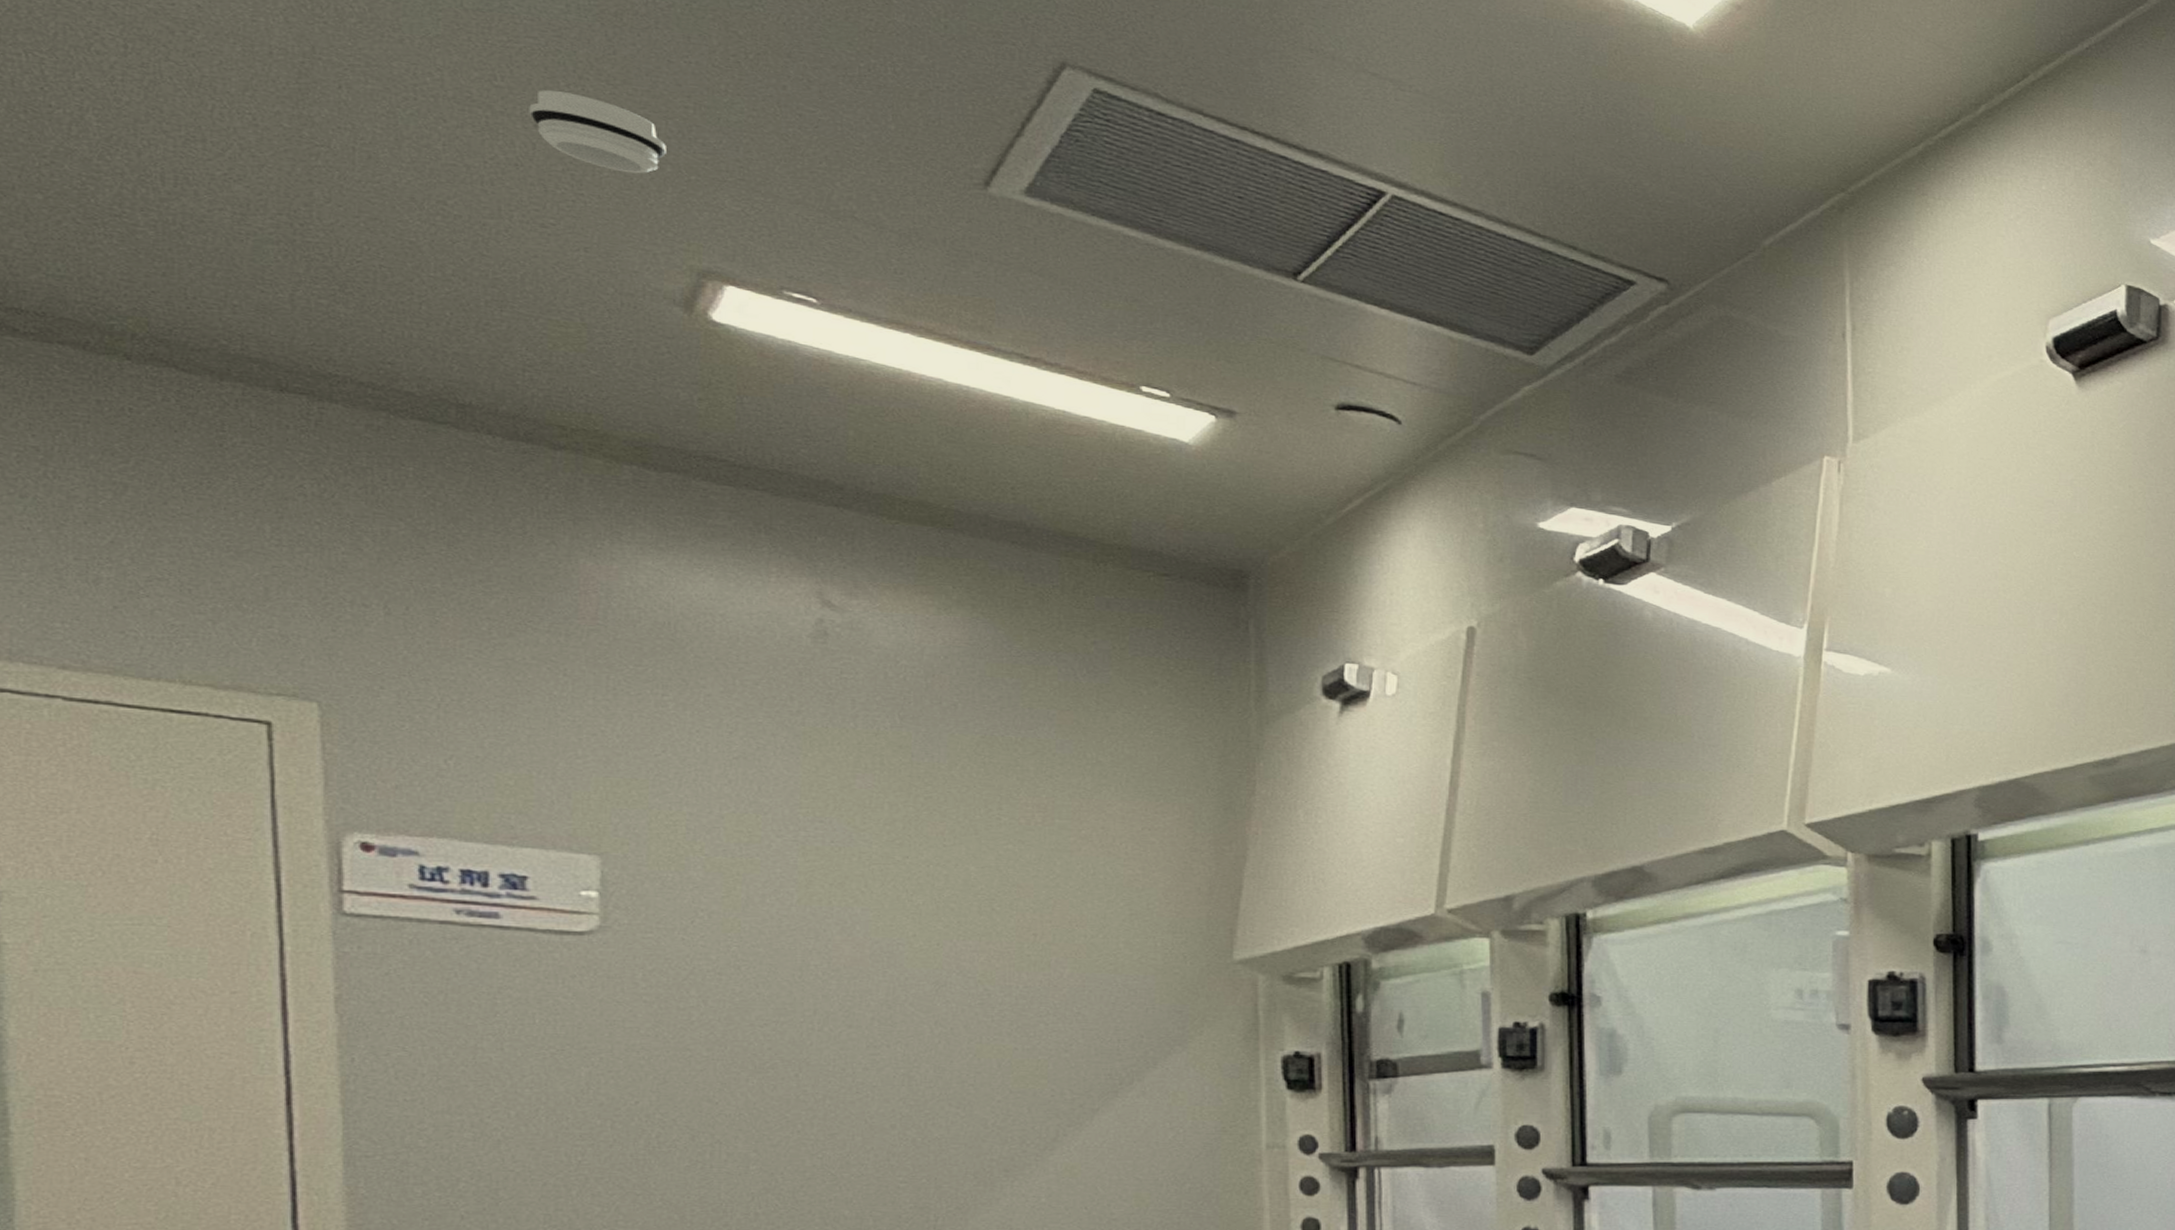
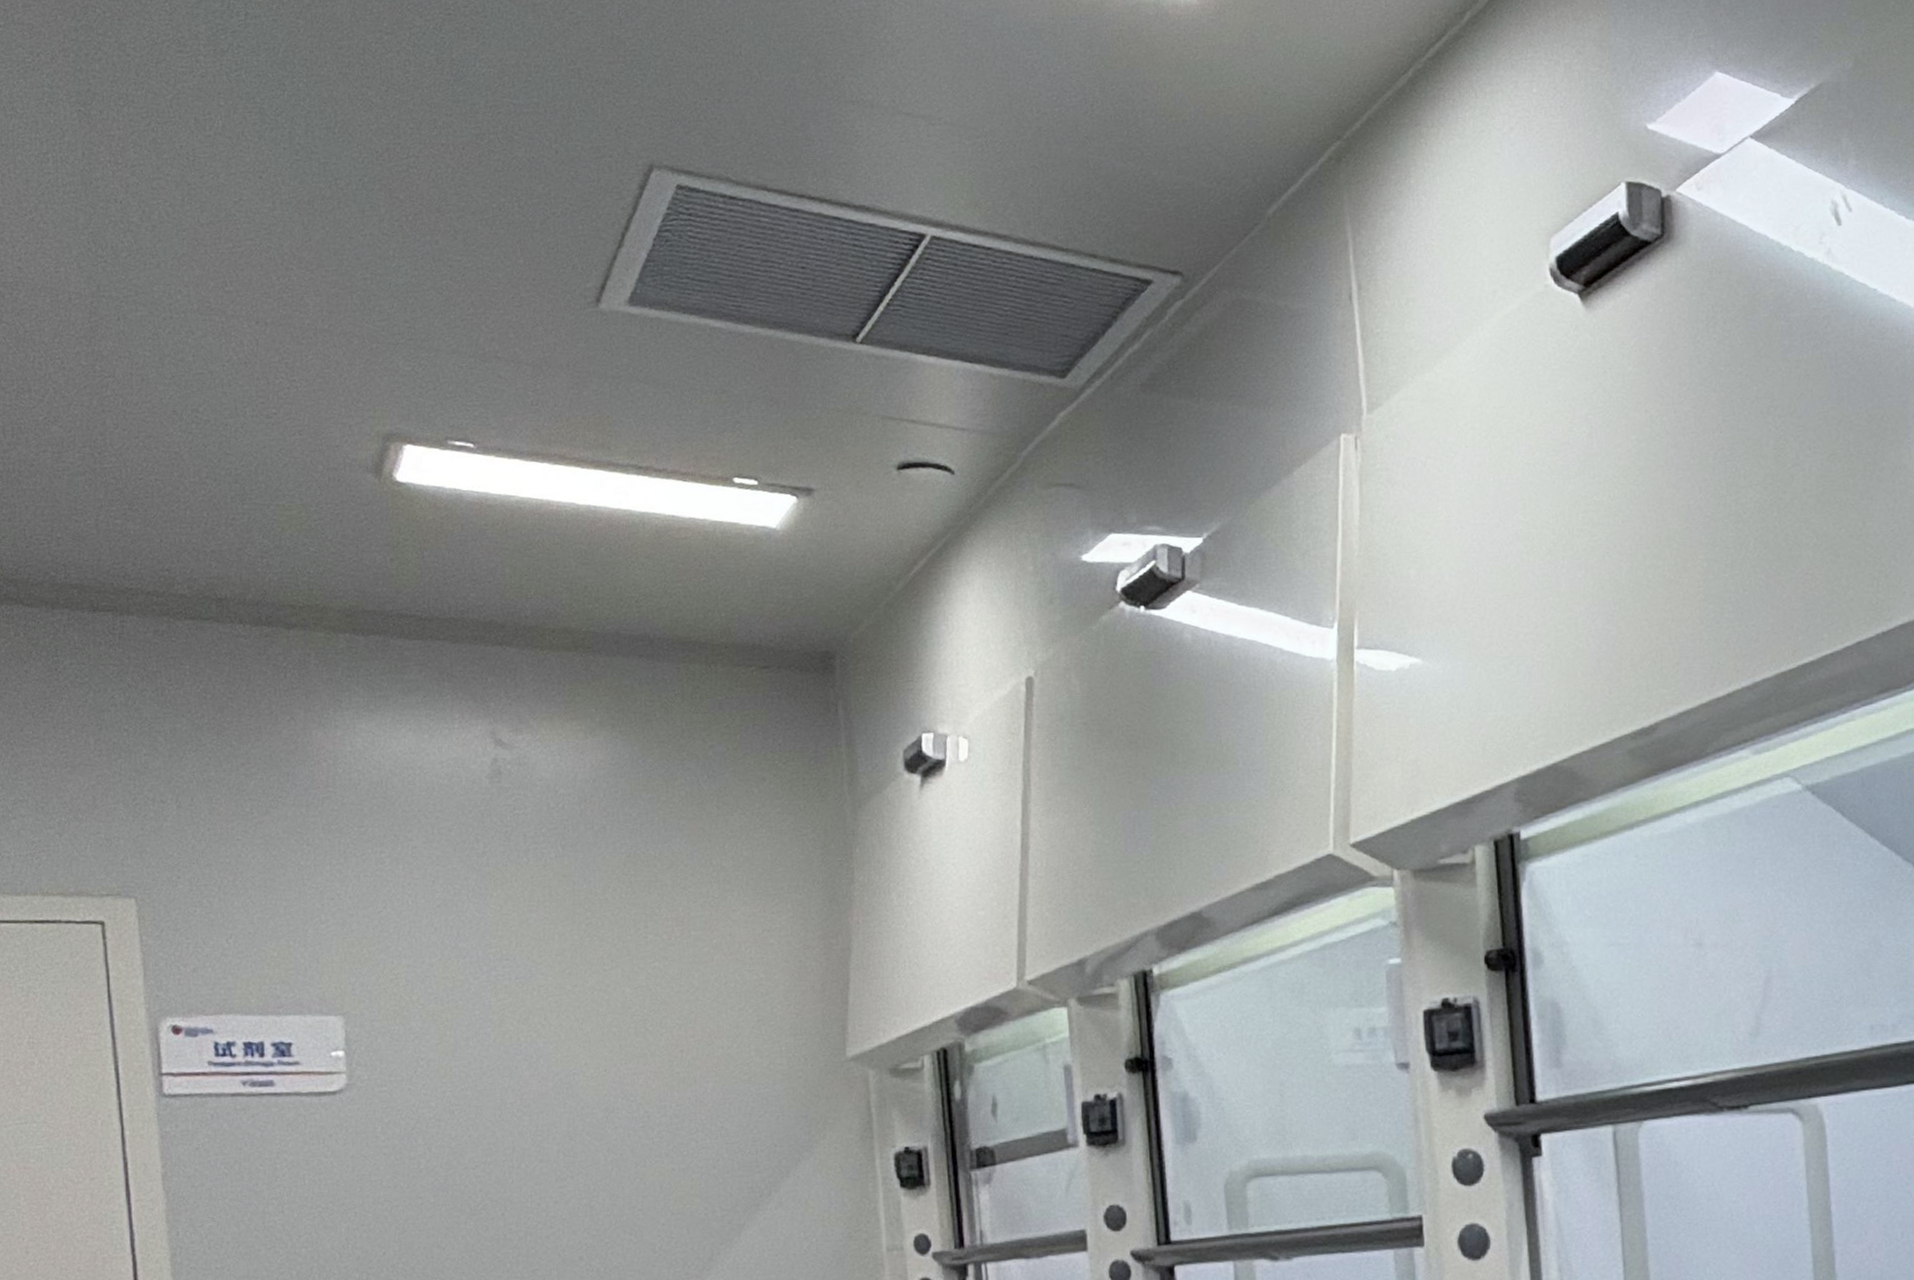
smoke detector: present [529,90,666,174] -> none [251,285,353,353]

